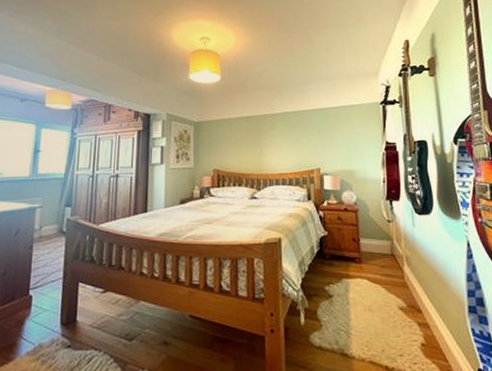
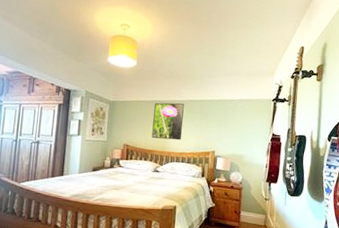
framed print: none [245,116,280,160] -> present [151,102,184,141]

